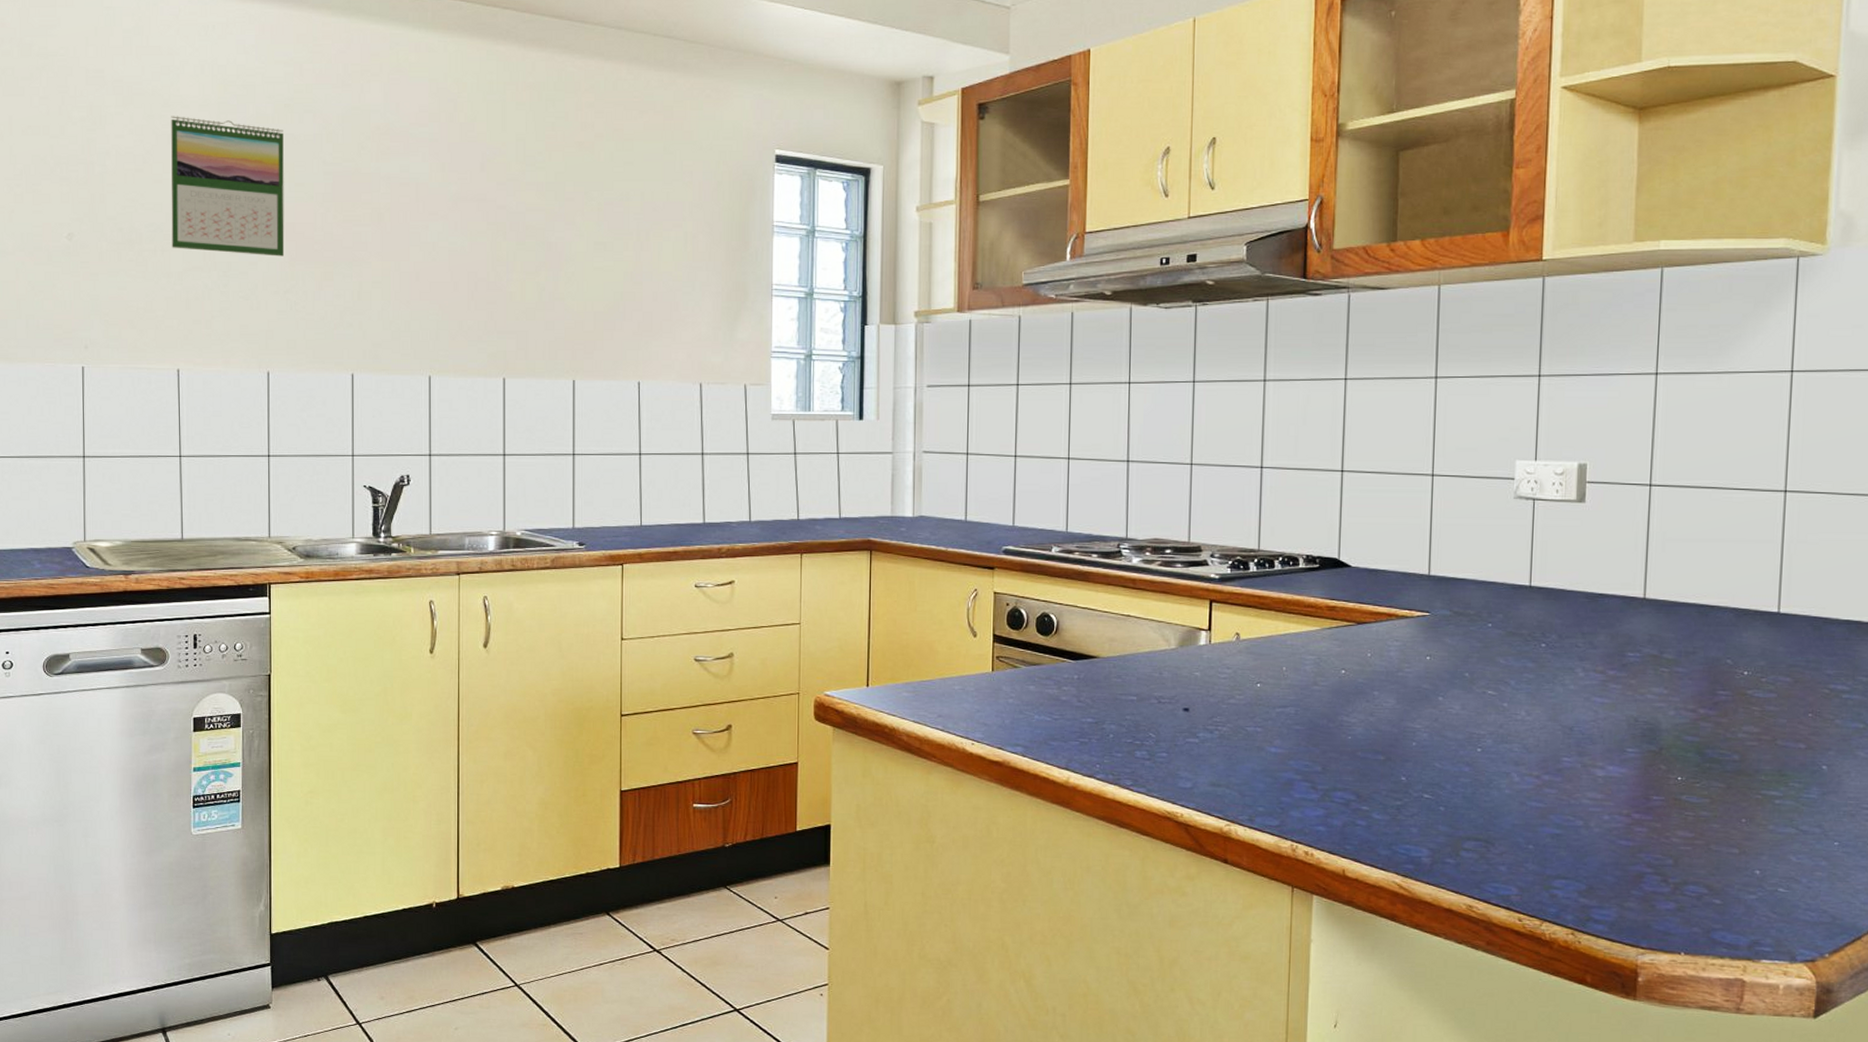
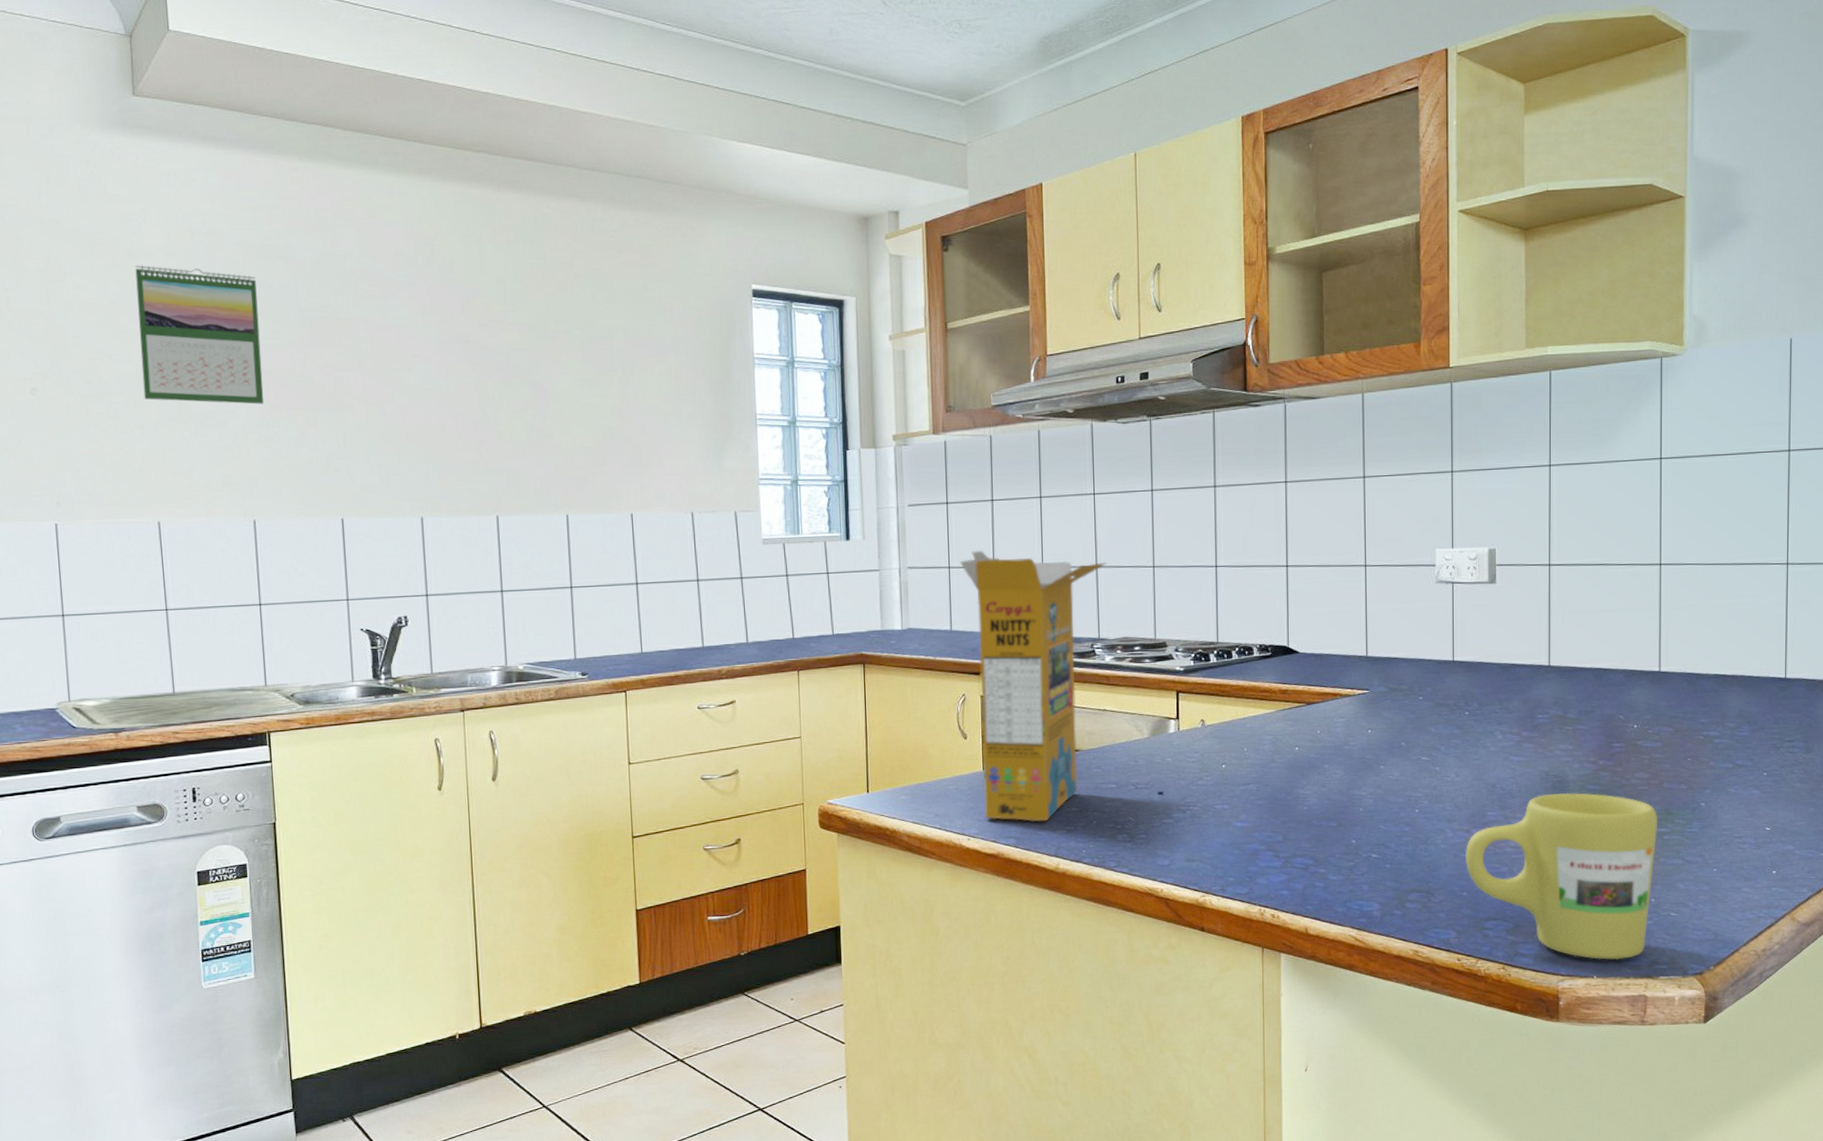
cereal box: none [978,437,1140,731] -> present [959,550,1107,822]
mug: none [1533,742,1768,937] -> present [1466,792,1658,960]

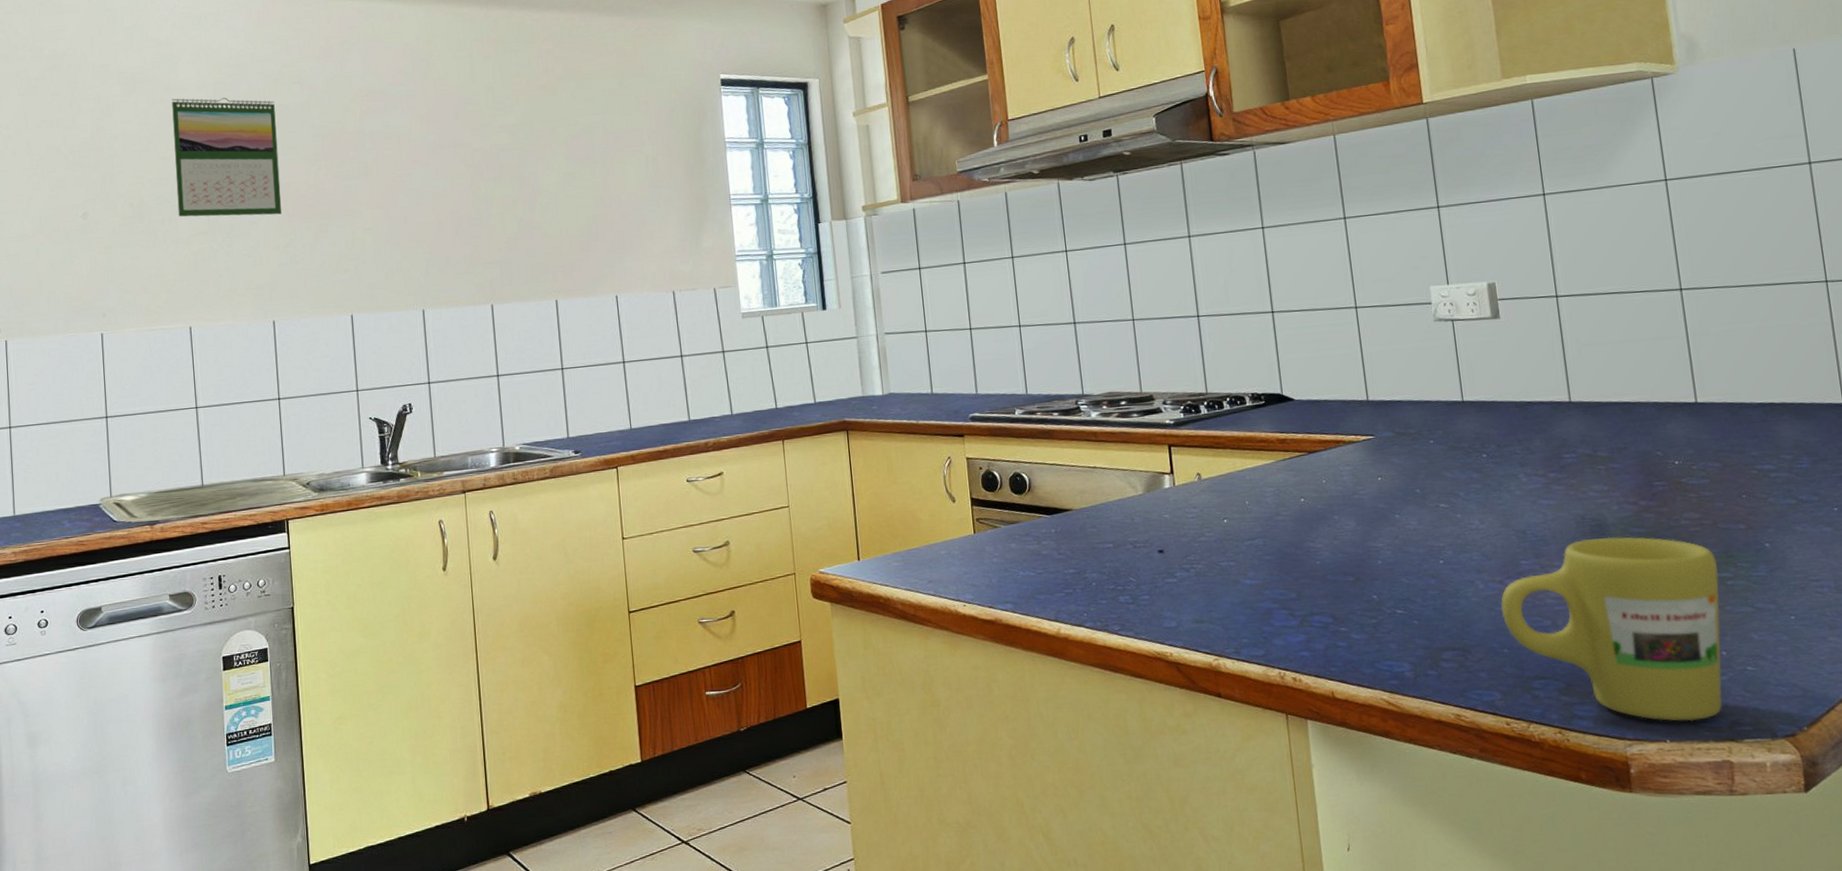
cereal box: present [959,550,1107,822] -> none [935,313,1085,586]

